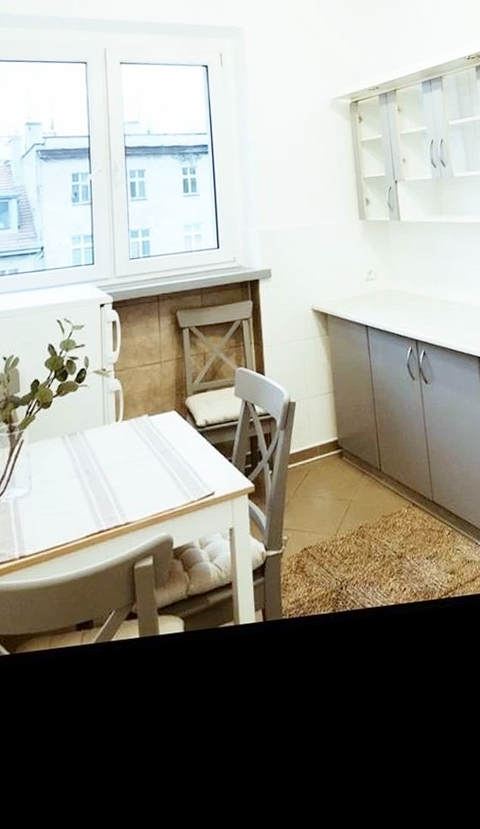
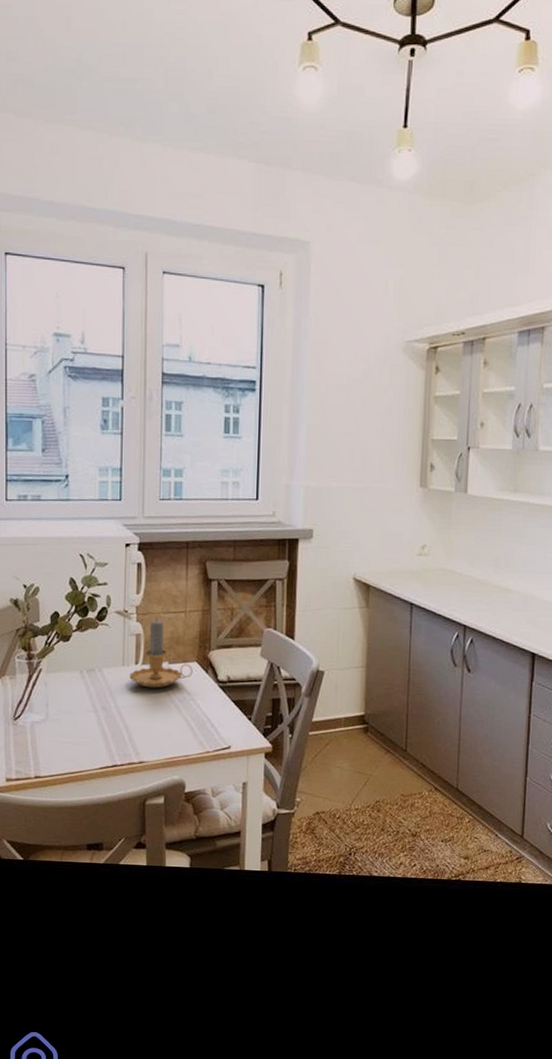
candle: none [111,372,172,444] -> present [129,618,193,688]

